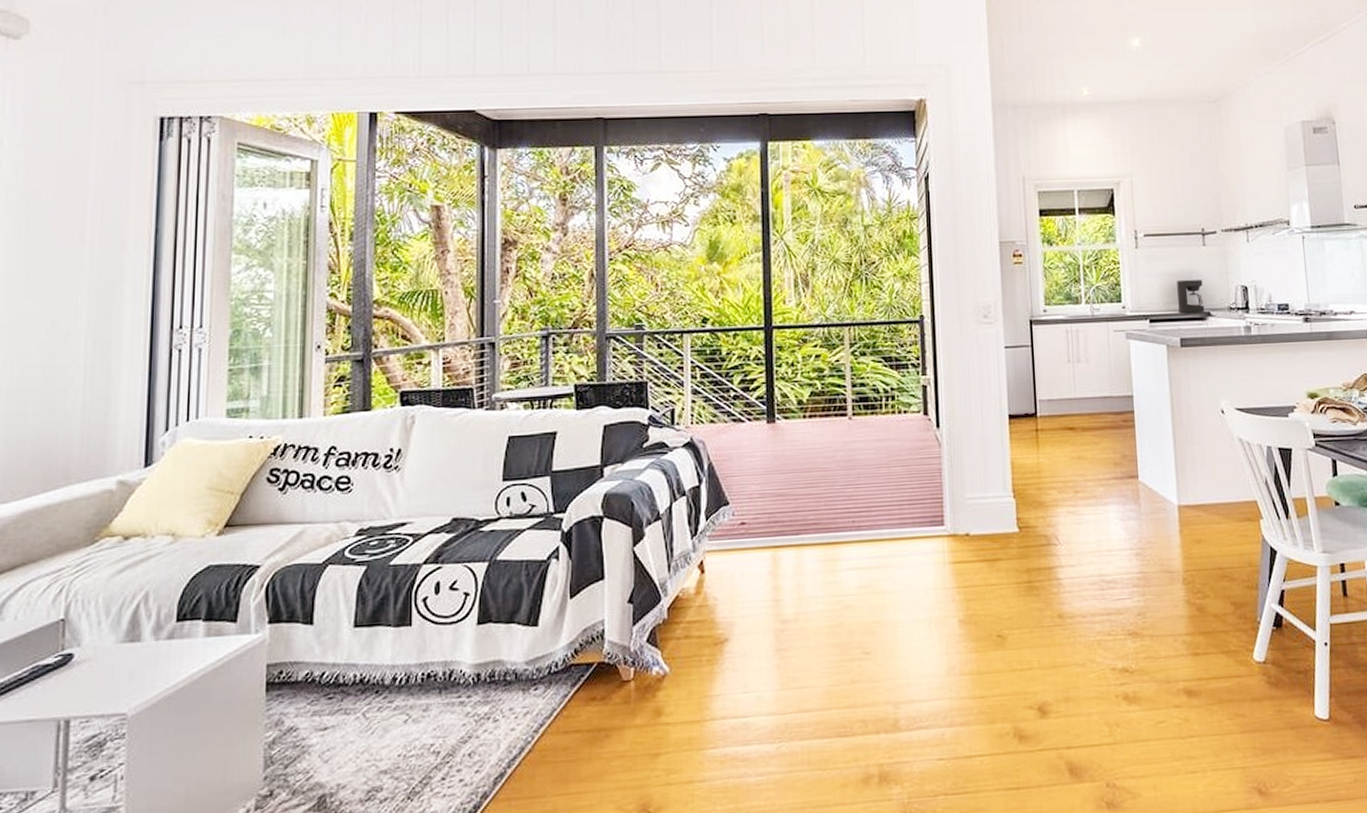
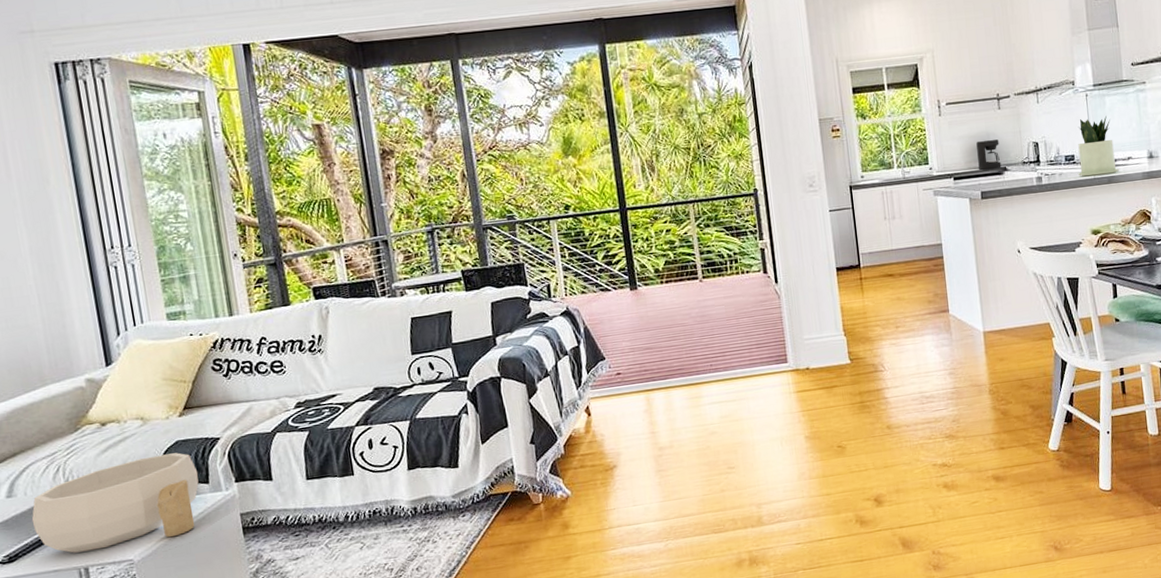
decorative bowl: none [15,580,227,700] -> present [31,452,199,553]
candle: none [169,614,212,689] -> present [157,479,195,538]
planter: none [1292,261,1341,330] -> present [1077,115,1120,177]

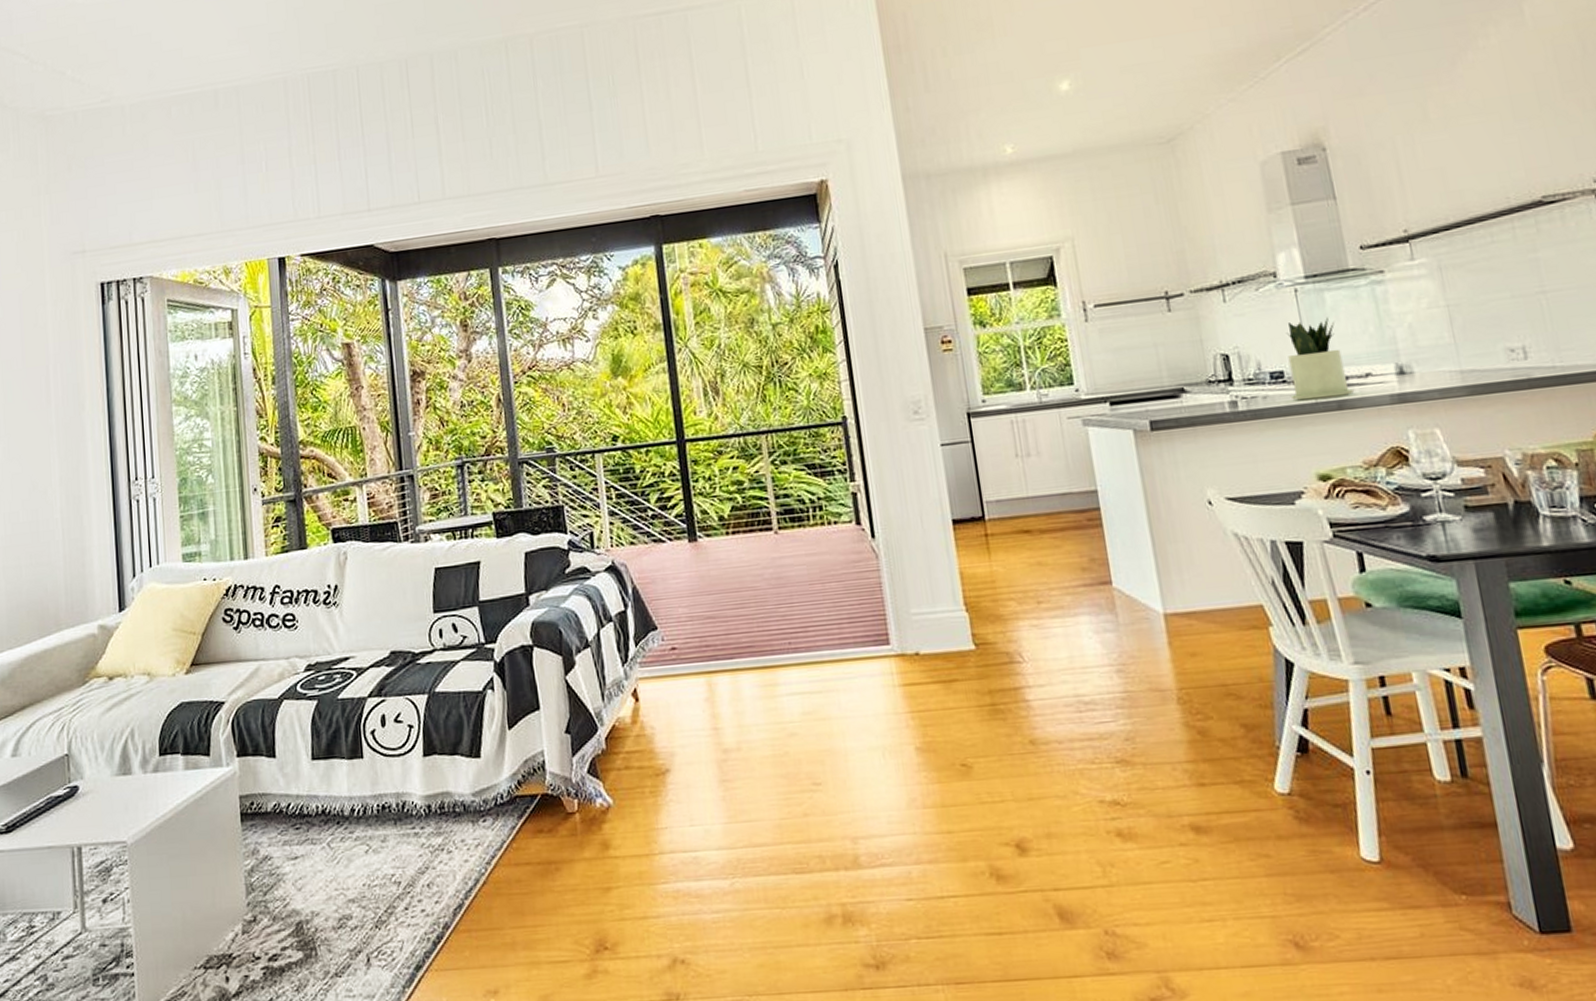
decorative bowl: present [31,452,199,553] -> none [32,716,200,828]
candle: present [157,479,195,538] -> none [155,748,192,819]
coffee maker: present [976,139,1001,171] -> none [1139,351,1177,393]

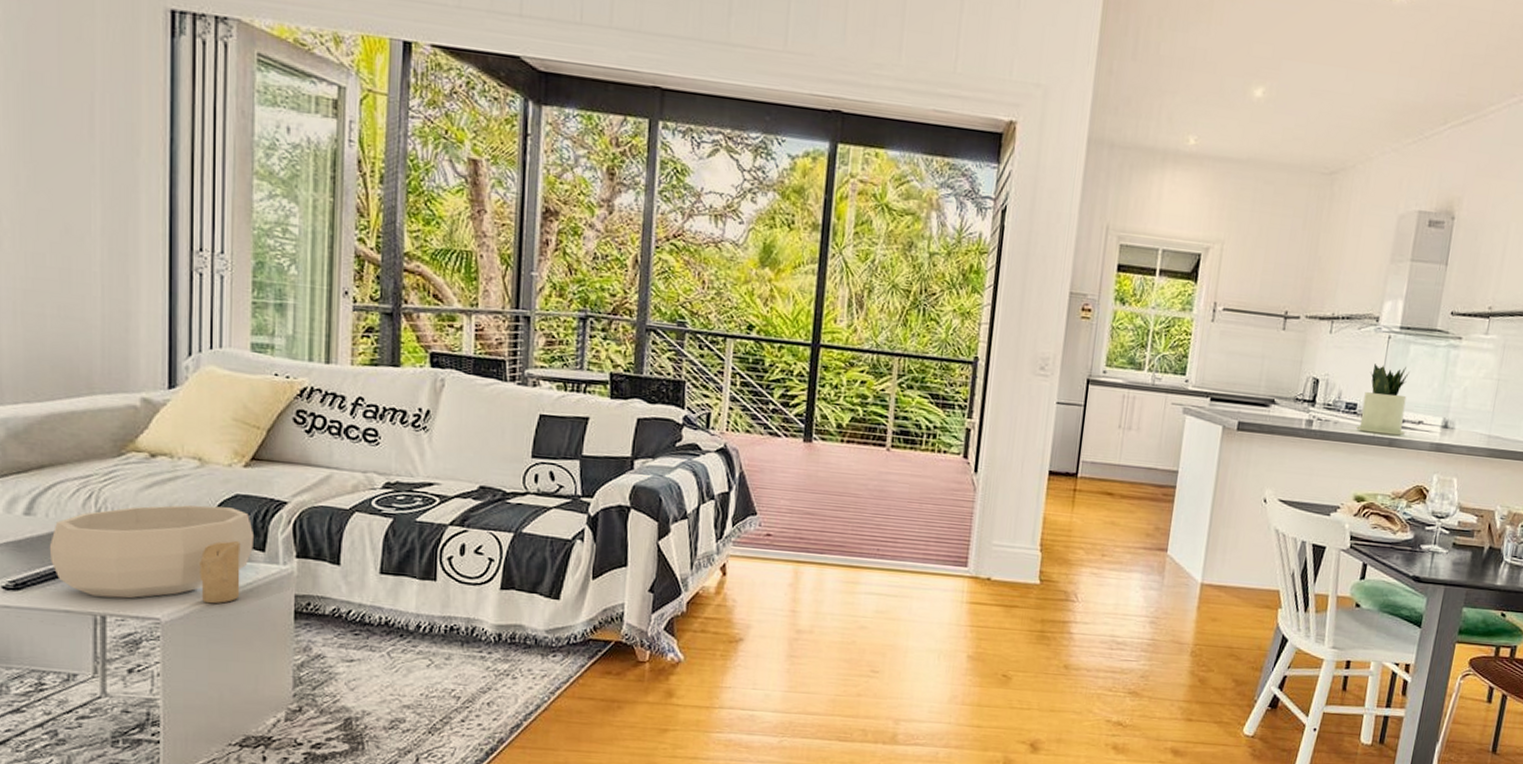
decorative bowl: none [32,716,200,828] -> present [49,504,255,599]
candle: none [155,748,192,819] -> present [199,540,241,604]

